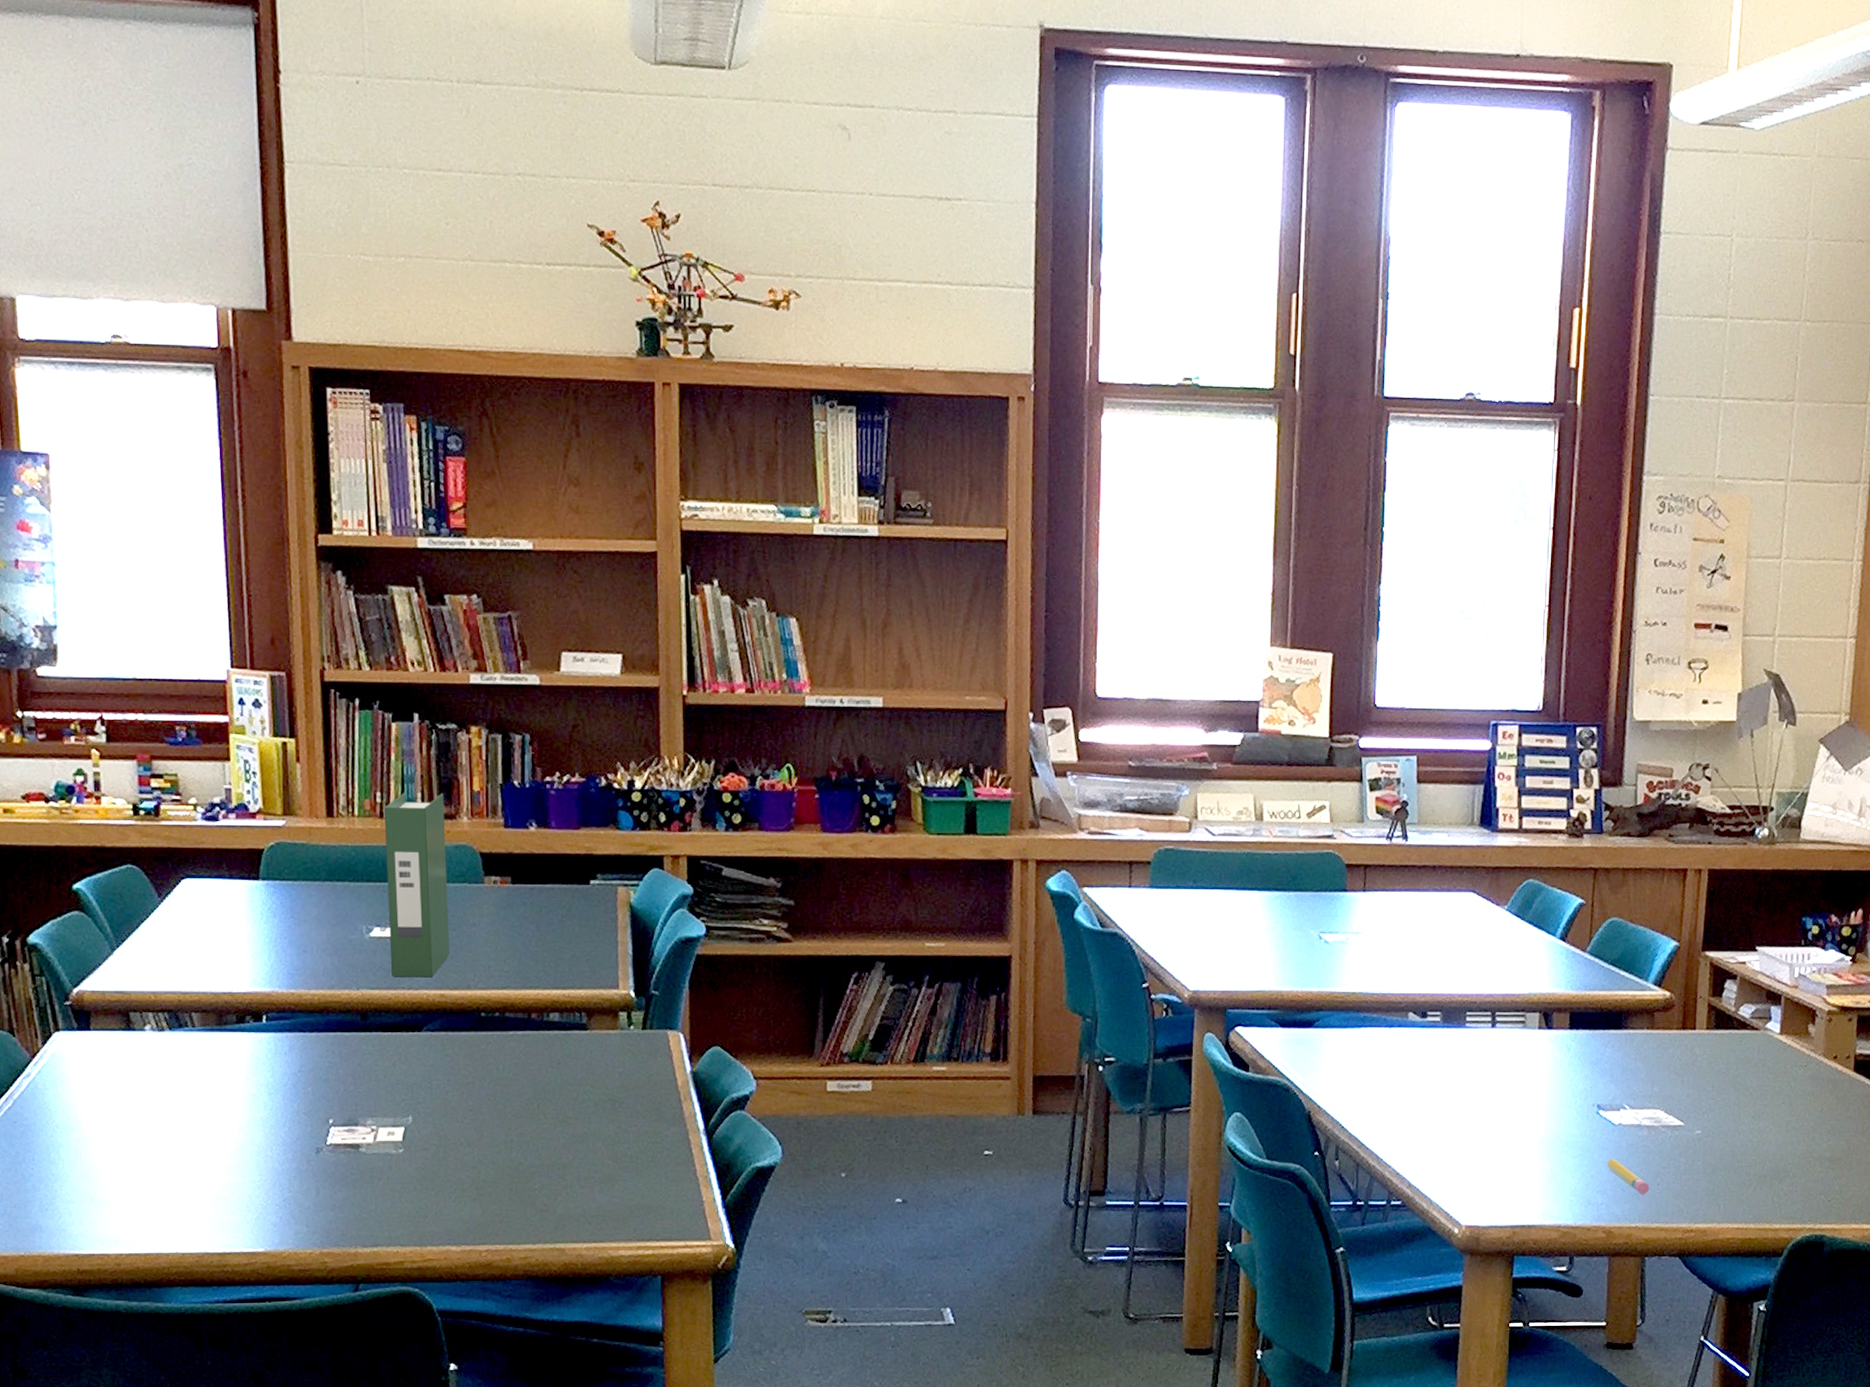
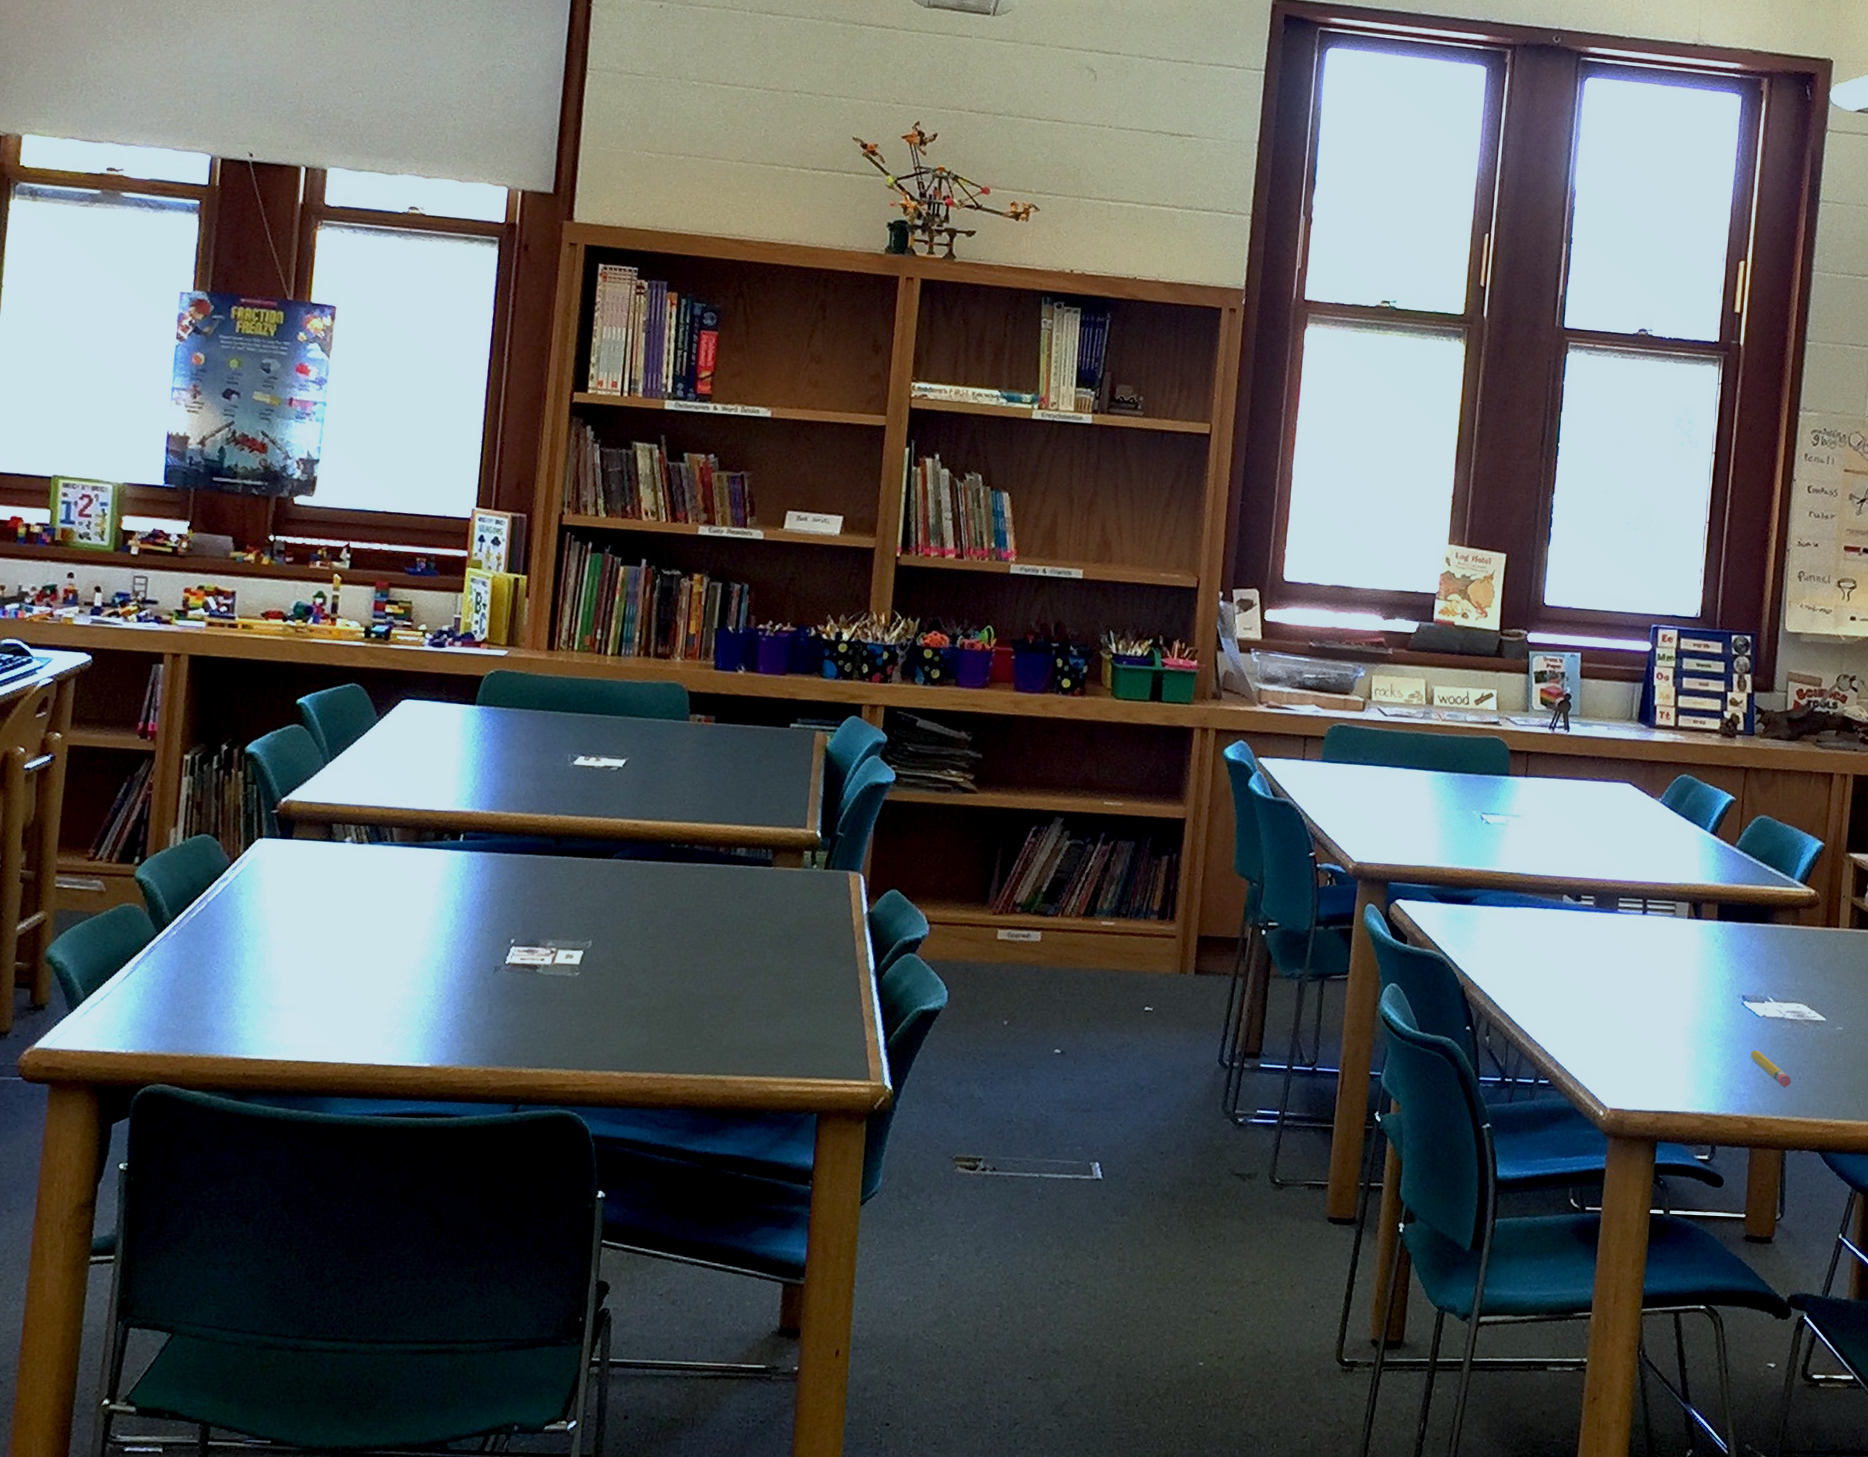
binder: present [383,793,450,978] -> none [590,631,661,807]

